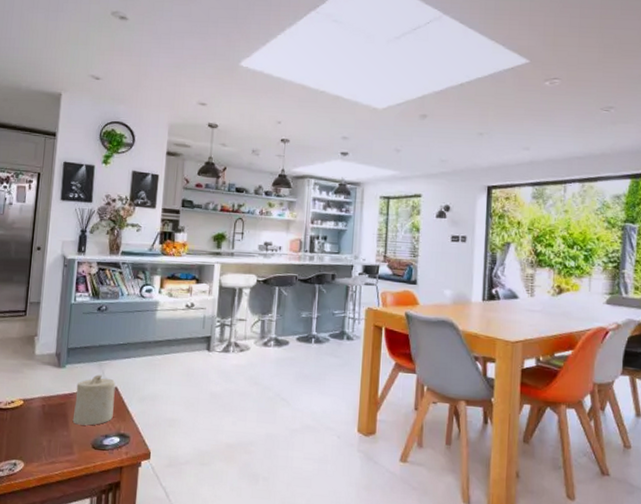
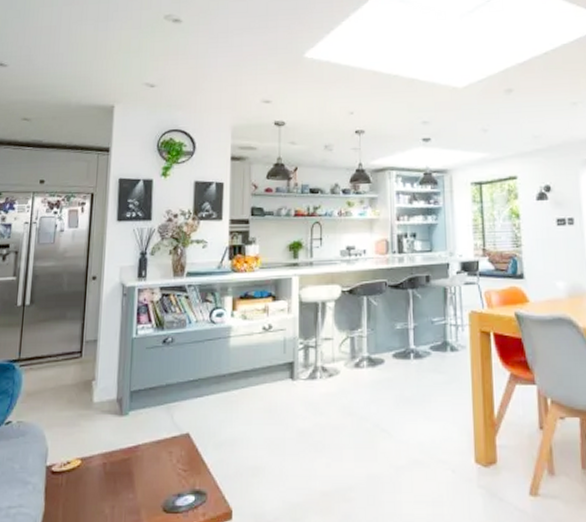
candle: present [72,374,116,426] -> none [138,420,187,484]

